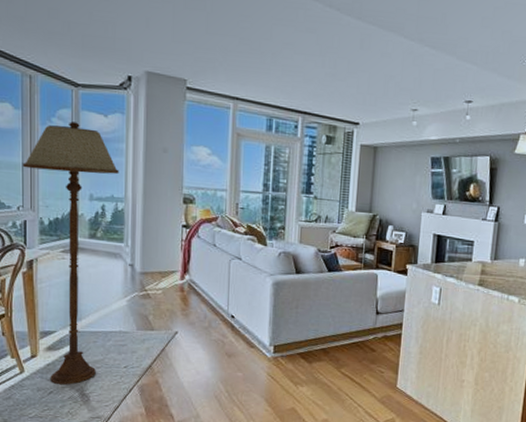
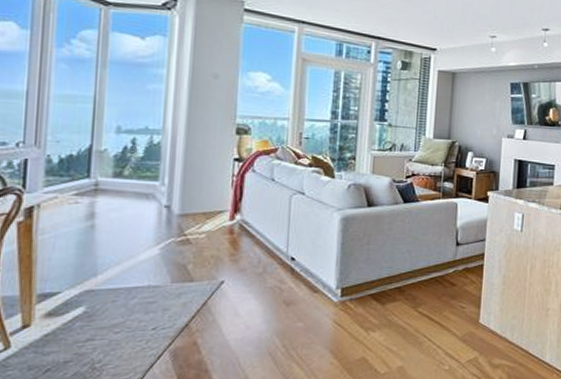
floor lamp: present [22,121,119,385] -> none [26,44,157,360]

